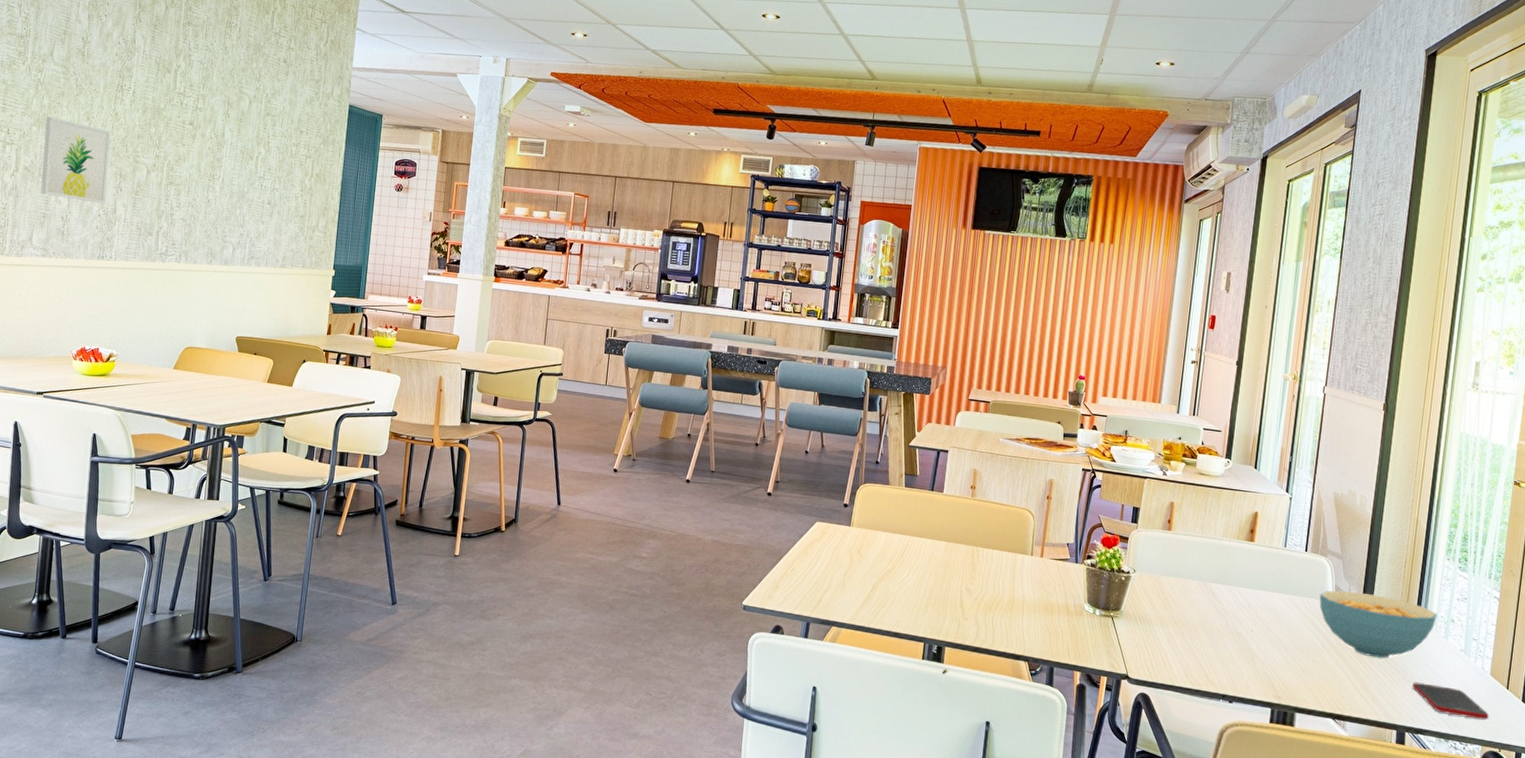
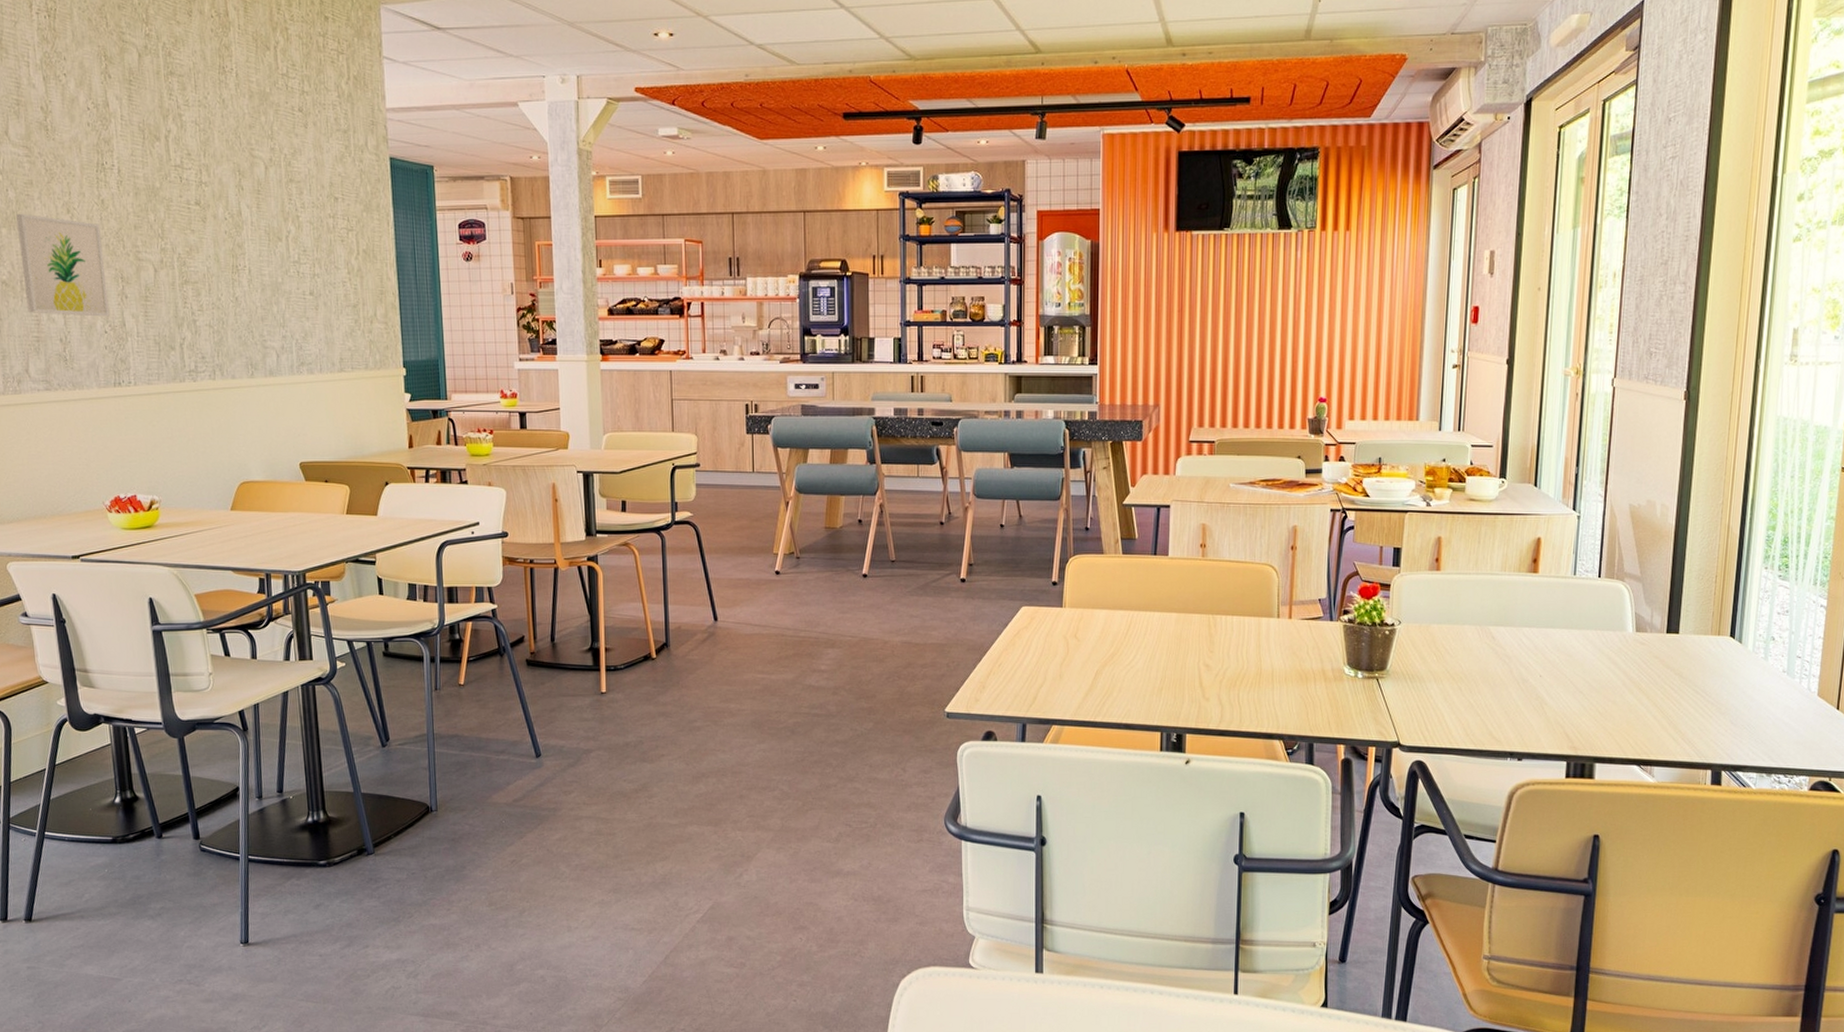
cereal bowl: present [1319,590,1438,659] -> none [1617,617,1755,691]
cell phone: present [1412,682,1489,720] -> none [1728,713,1818,747]

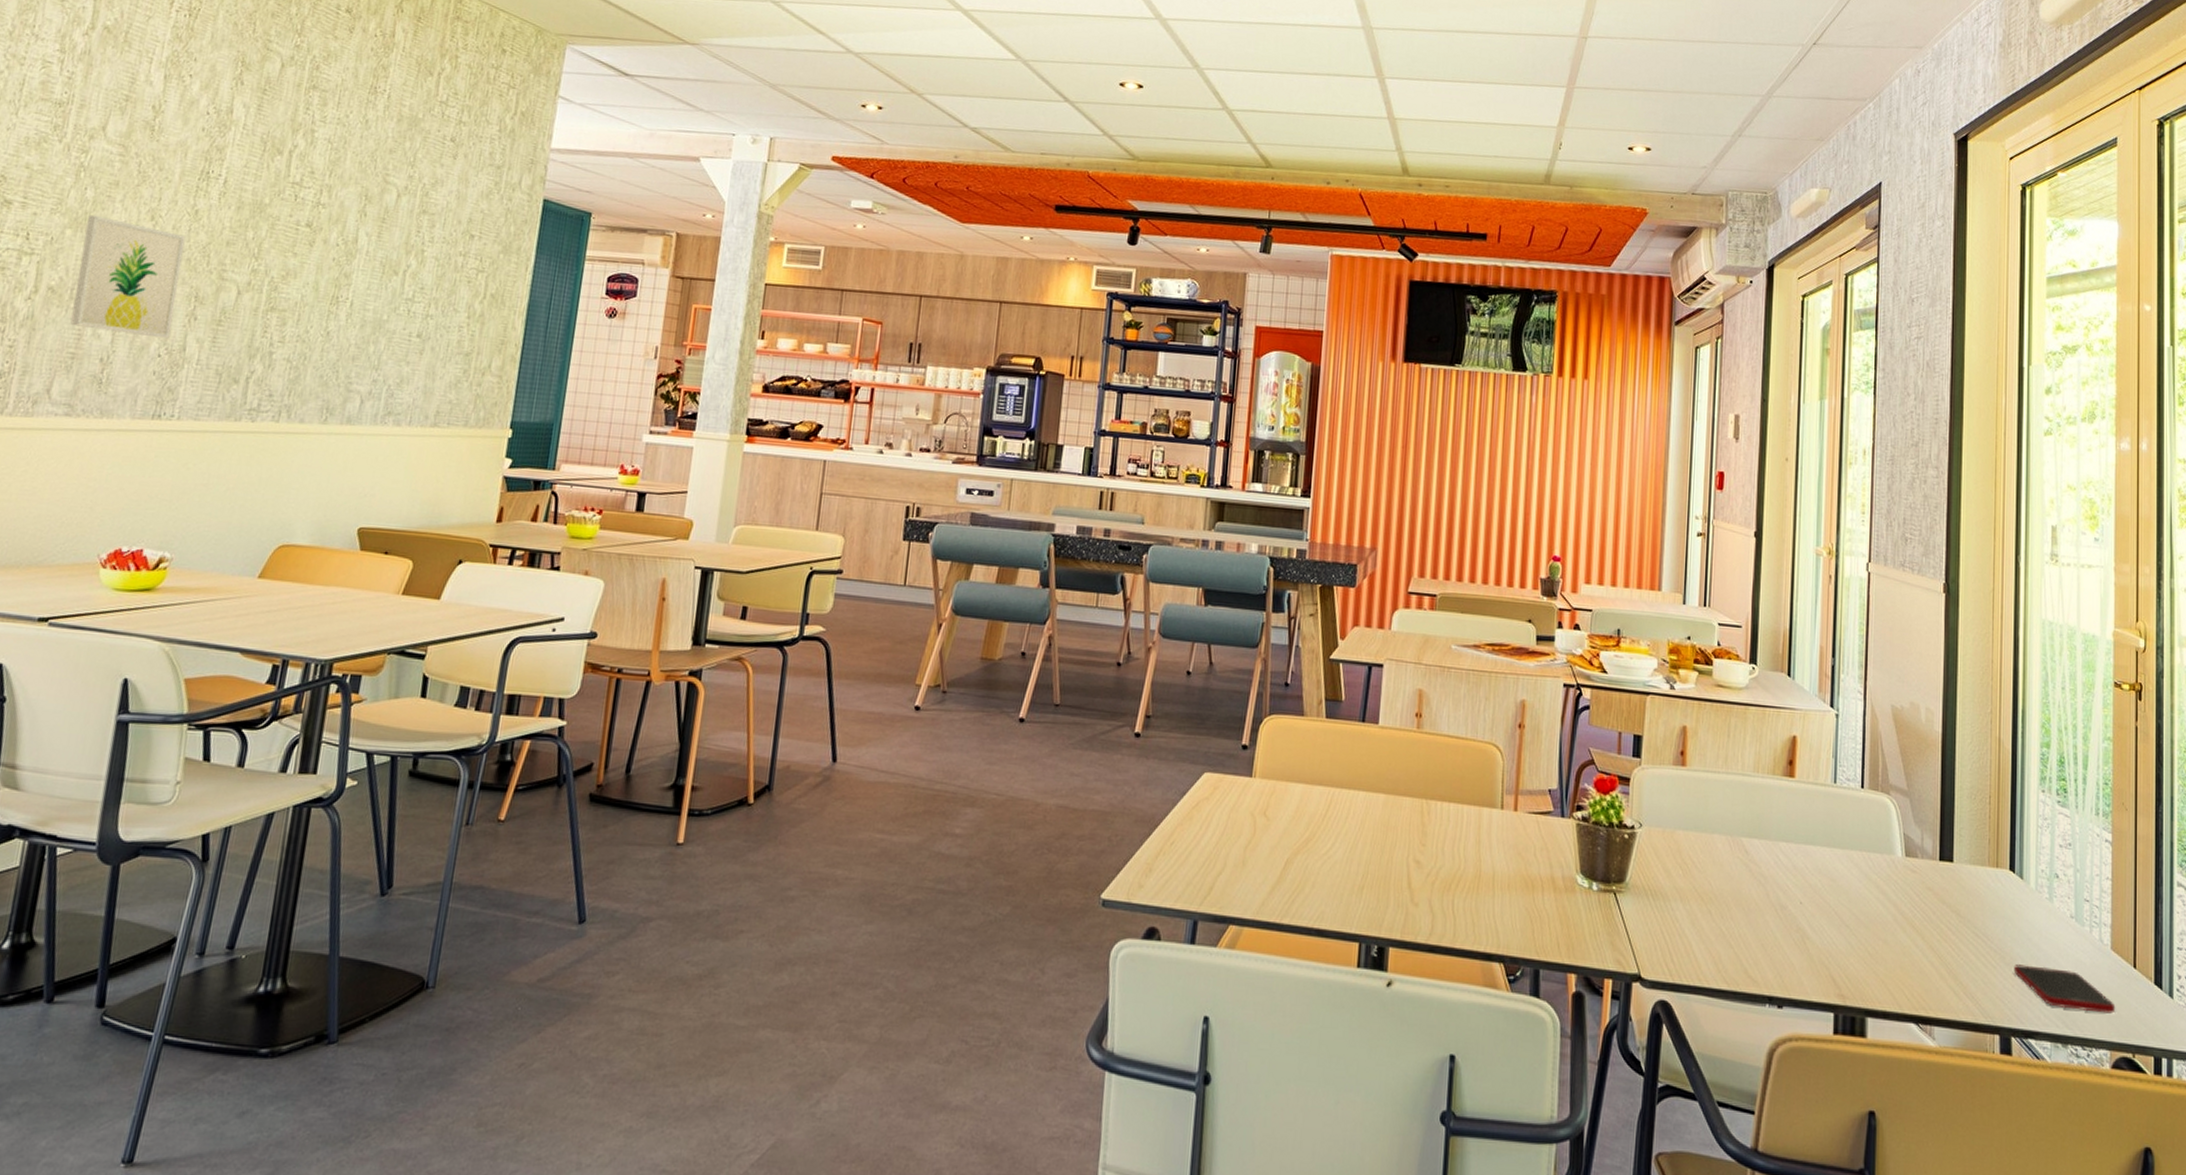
cell phone: none [1728,713,1818,747] -> present [2013,964,2116,1014]

